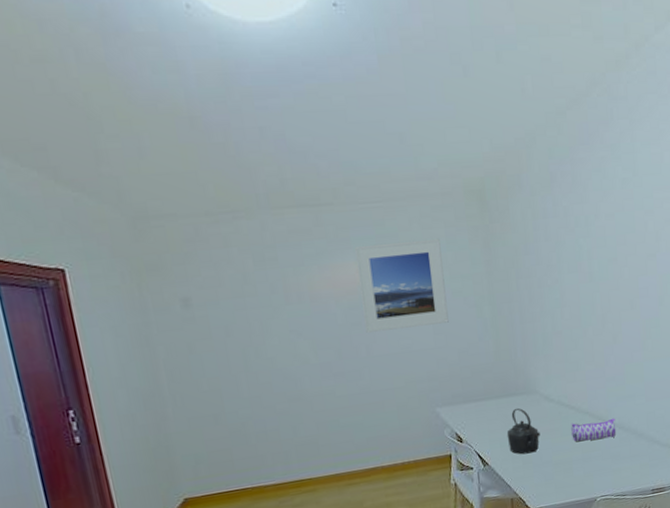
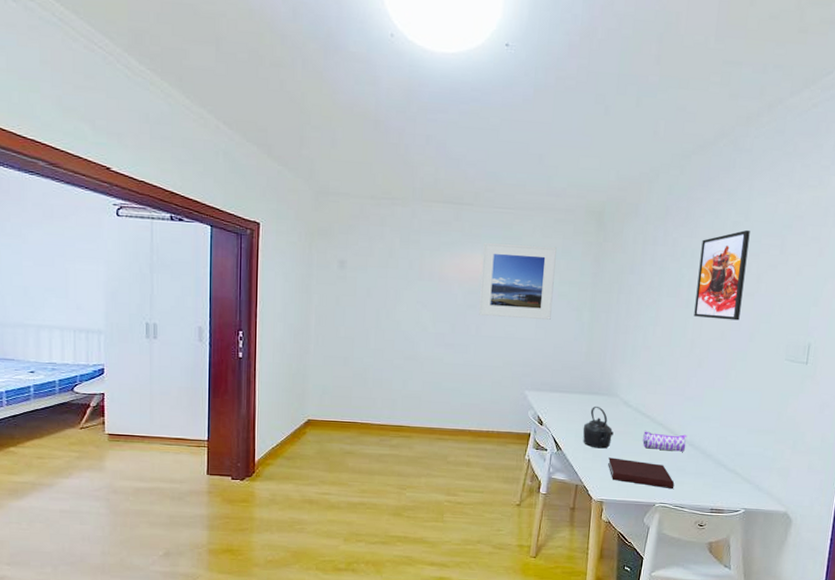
notebook: none [540,455,611,484] -> present [608,457,674,490]
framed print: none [594,186,646,290] -> present [694,230,750,321]

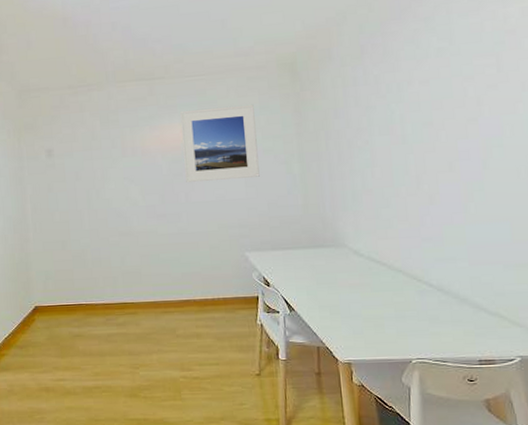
kettle: present [583,406,614,449] -> none [314,259,349,305]
notebook: present [608,457,674,490] -> none [348,313,429,342]
pencil case: present [642,430,687,452] -> none [382,279,435,300]
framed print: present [694,230,750,321] -> none [406,54,466,152]

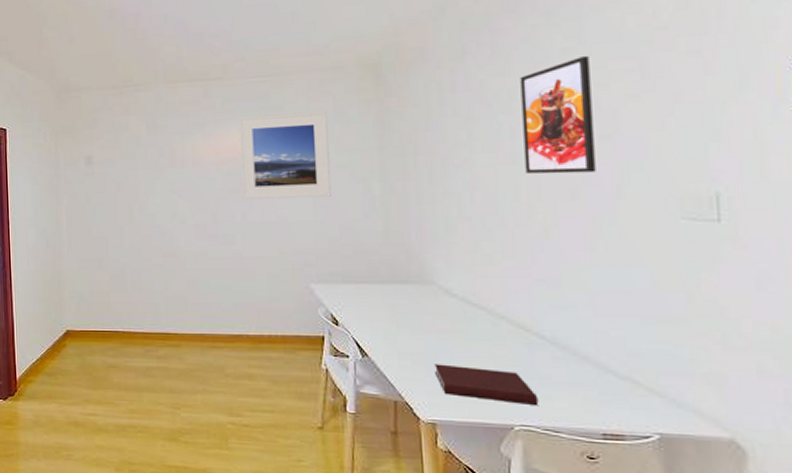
notebook: none [348,313,429,342] -> present [435,364,537,406]
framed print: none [406,54,466,152] -> present [520,56,596,174]

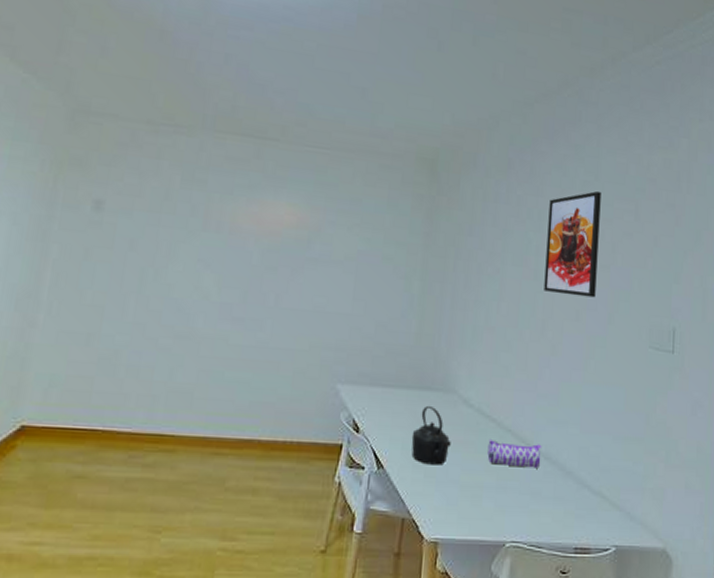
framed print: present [239,111,331,199] -> none [280,187,381,289]
kettle: none [393,297,437,353] -> present [411,405,451,465]
notebook: present [435,364,537,406] -> none [444,477,528,522]
pencil case: none [479,326,547,354] -> present [487,438,542,468]

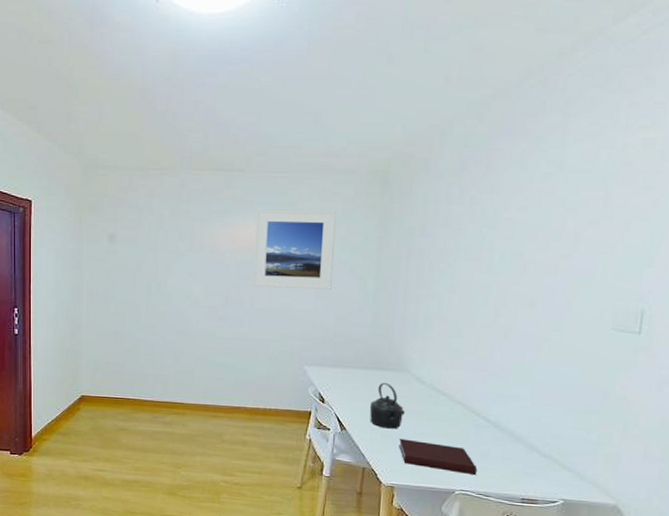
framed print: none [280,187,381,289] -> present [253,209,337,290]
notebook: none [444,477,528,522] -> present [399,438,477,476]
pencil case: present [487,438,542,468] -> none [438,409,492,434]
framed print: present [544,191,601,298] -> none [497,182,565,286]

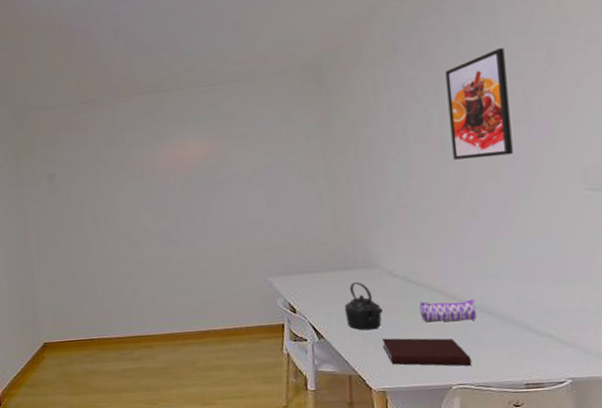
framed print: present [253,209,337,290] -> none [193,114,283,204]
pencil case: none [438,409,492,434] -> present [419,299,477,322]
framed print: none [497,182,565,286] -> present [445,48,513,160]

